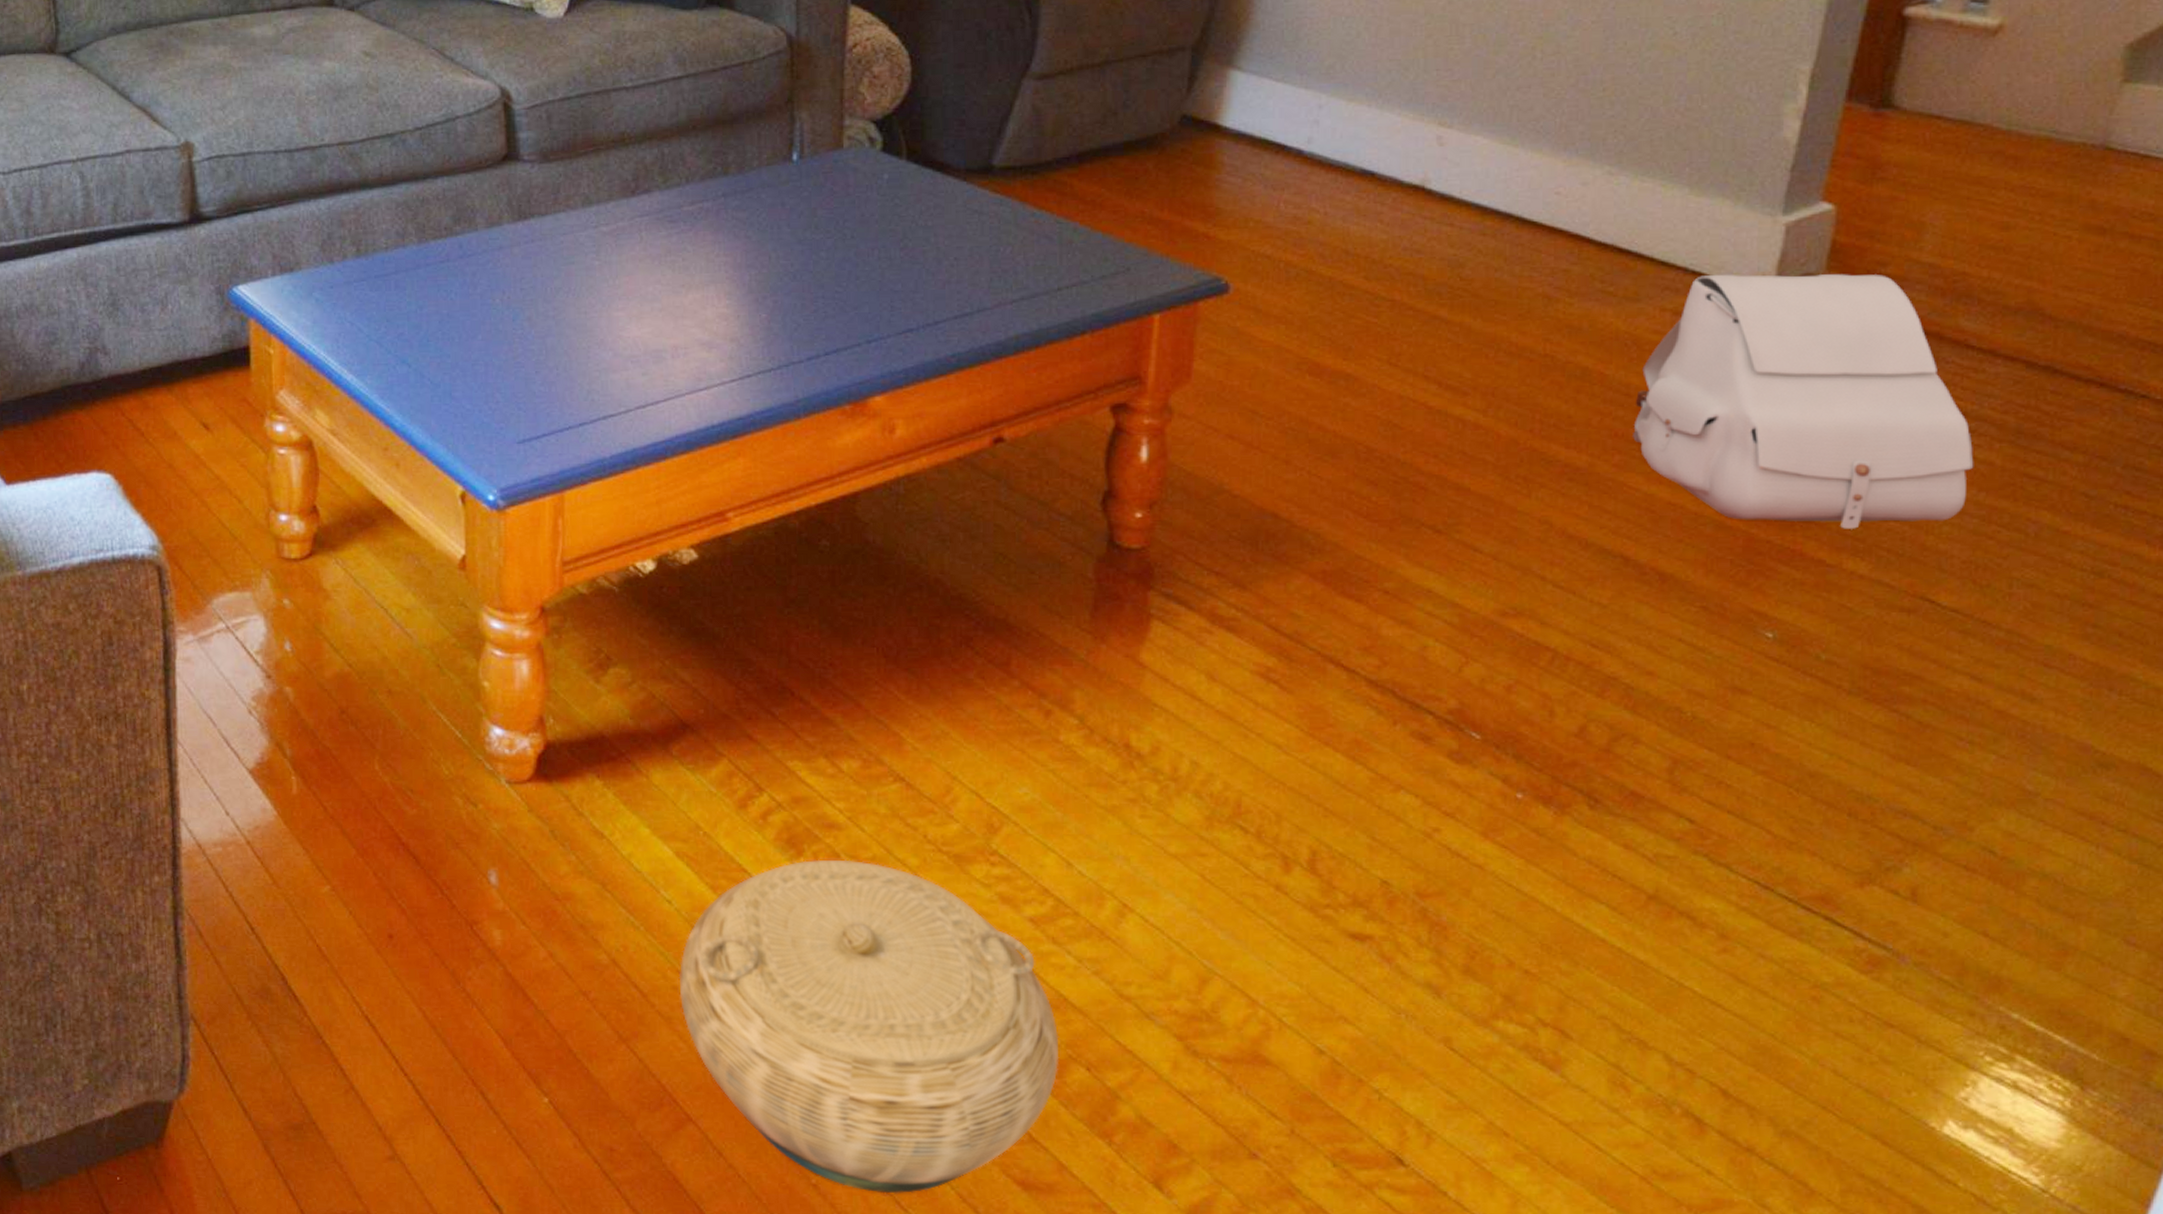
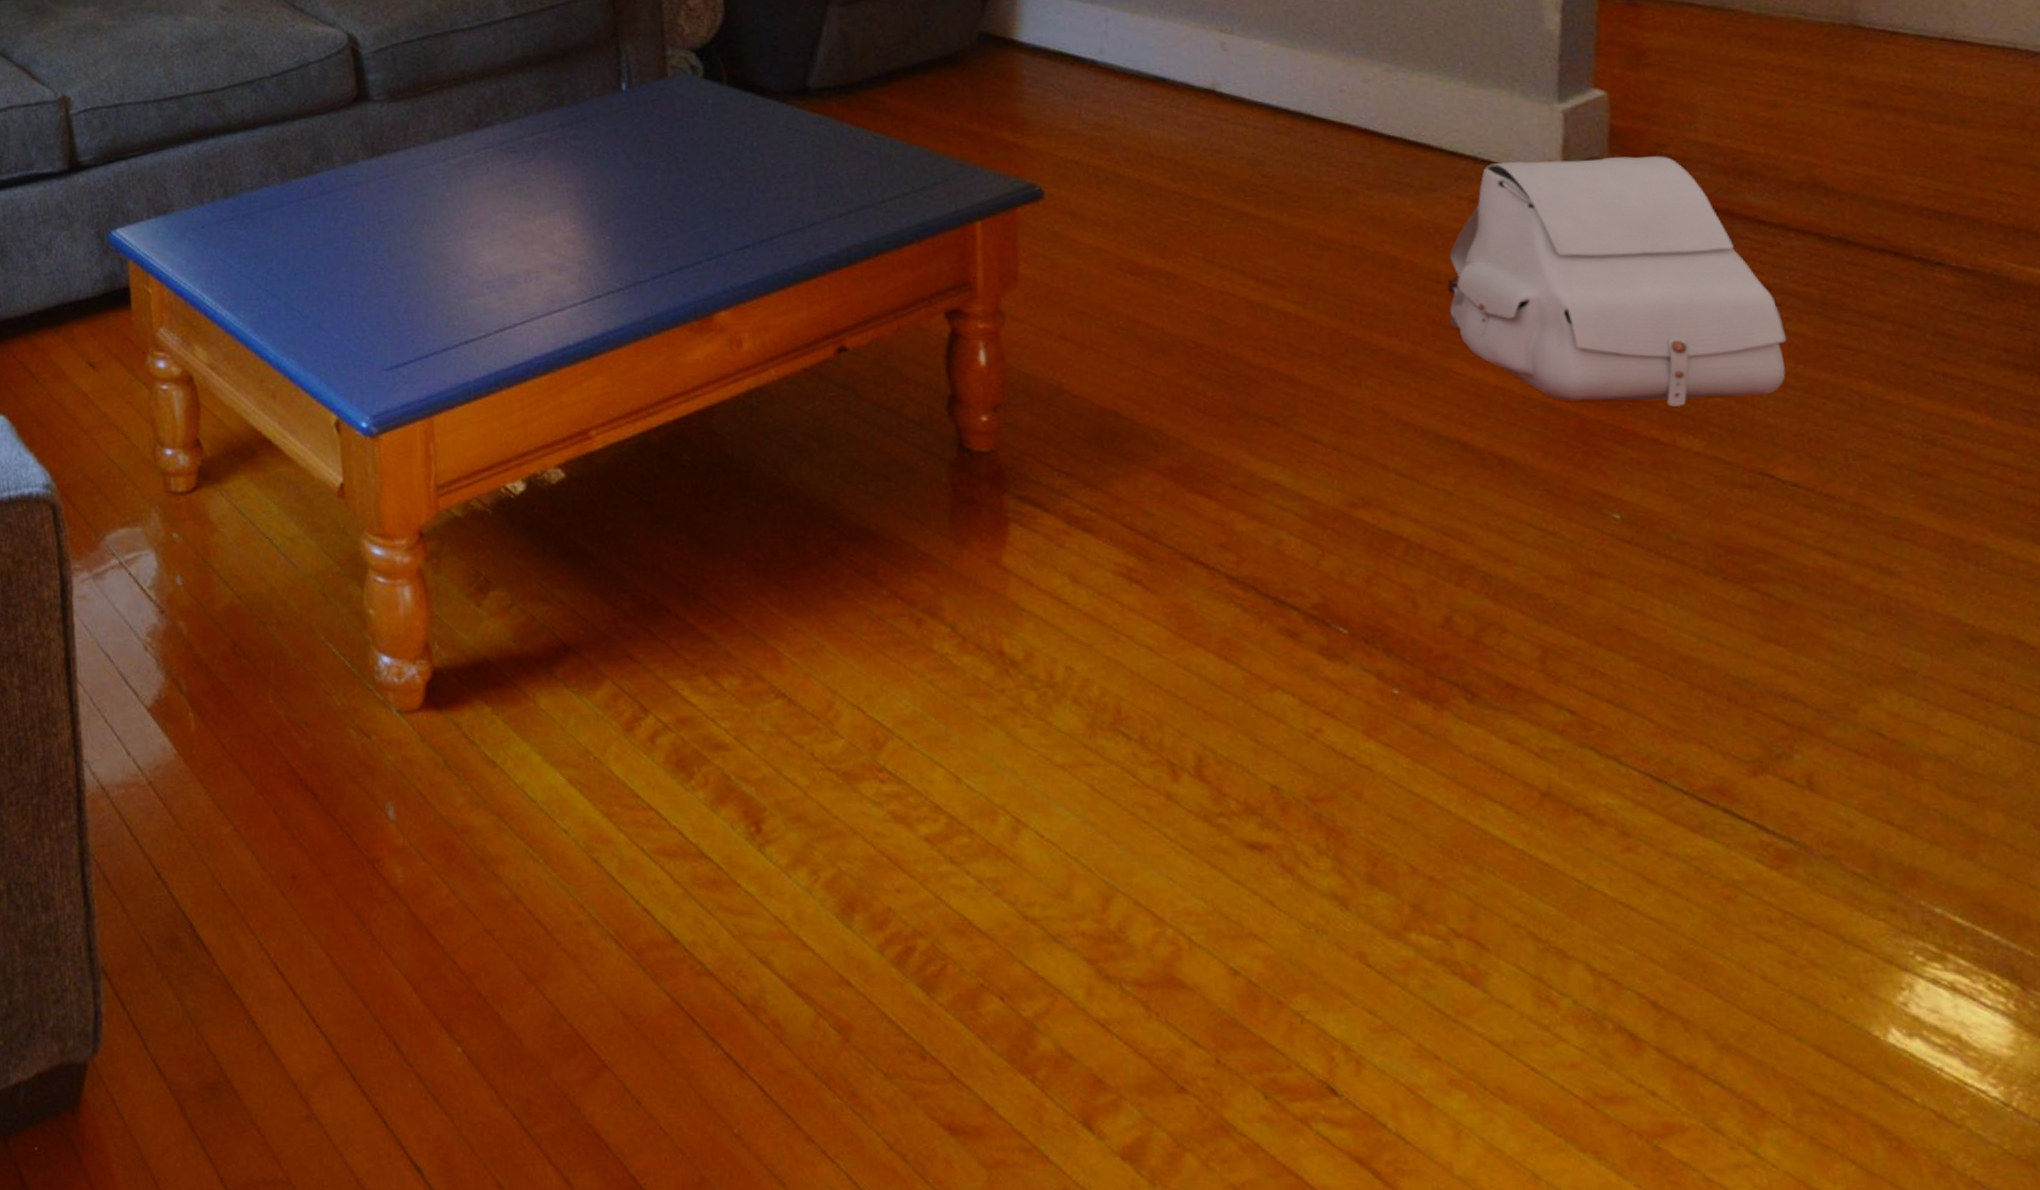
basket: present [679,859,1060,1194] -> none [581,781,972,1143]

